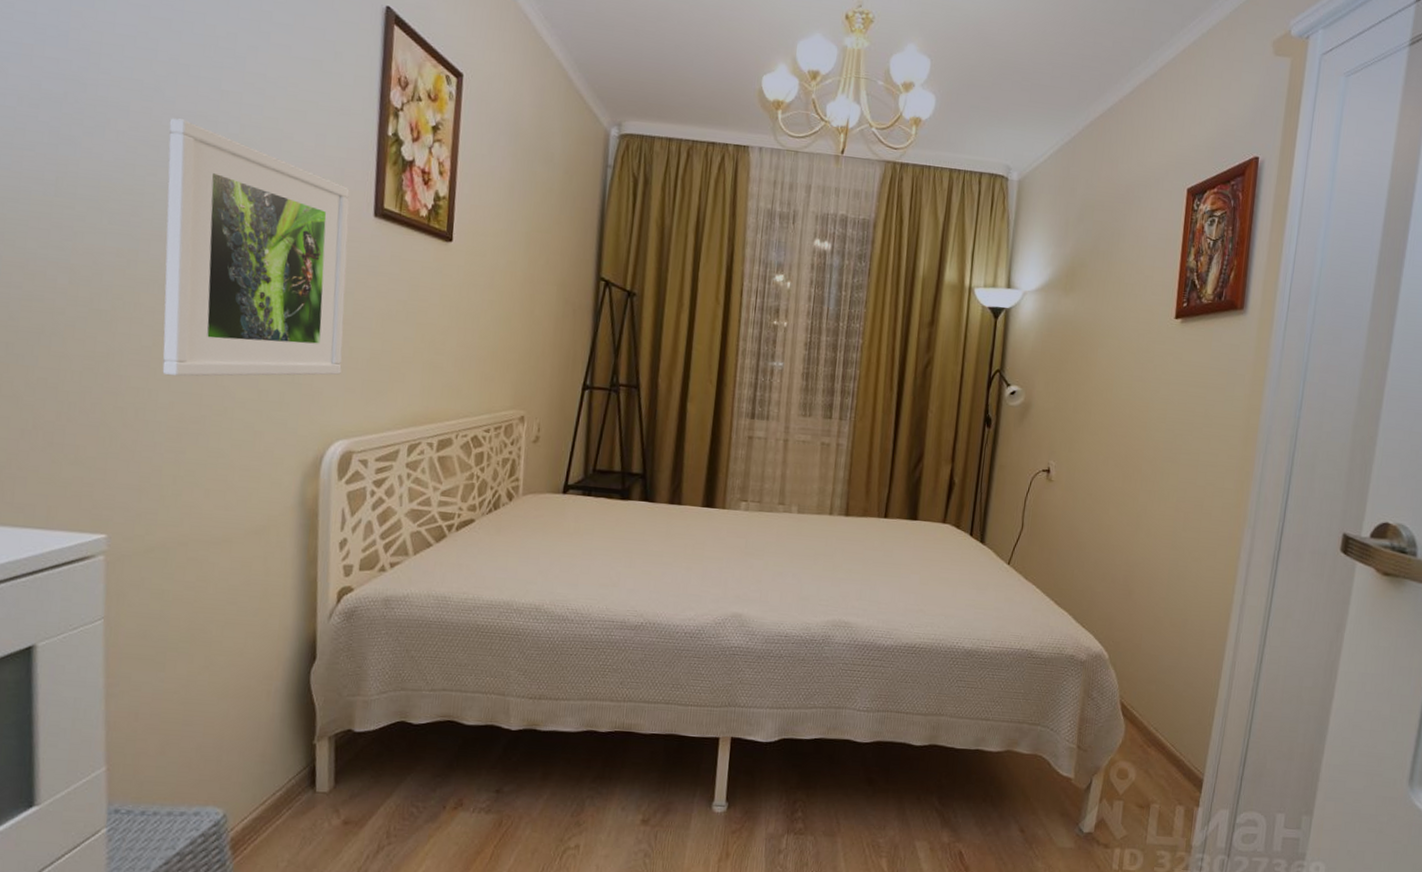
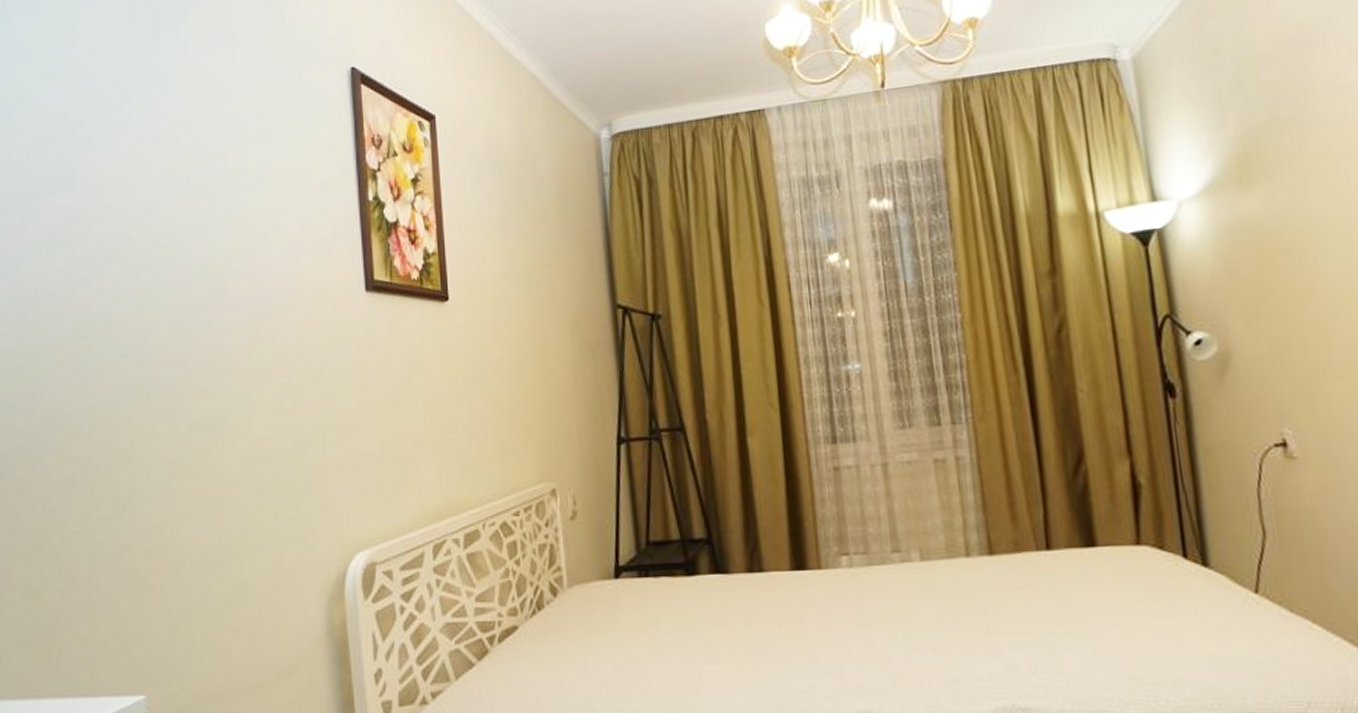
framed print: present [162,118,350,377] -> none [166,234,353,508]

